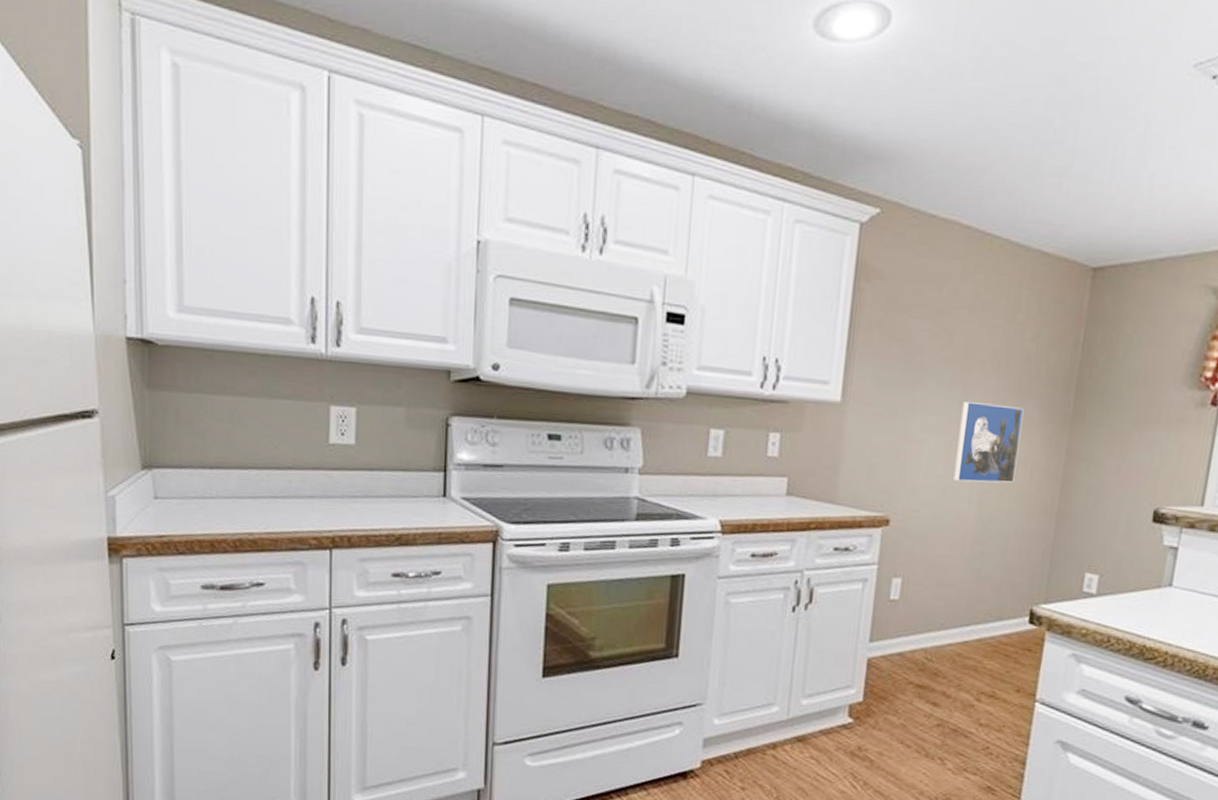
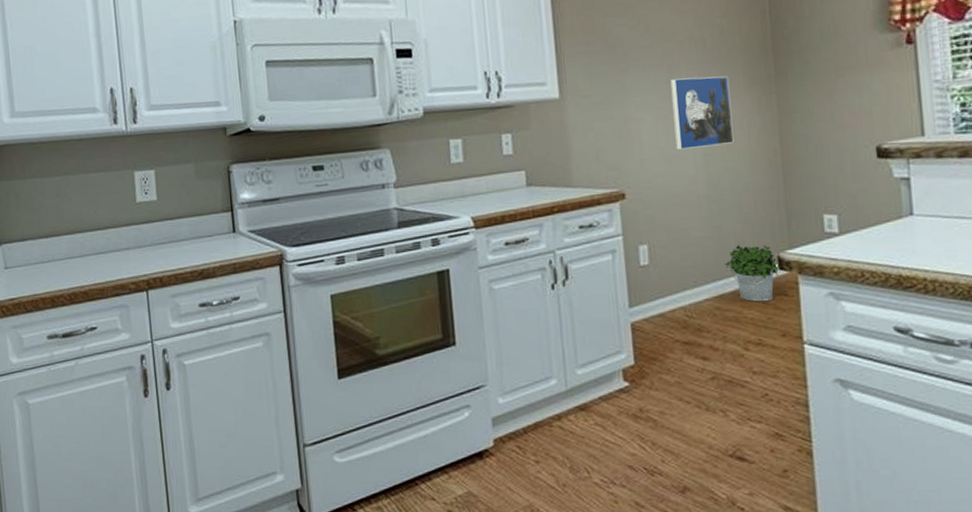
potted plant: none [976,592,1030,655] -> present [725,245,779,302]

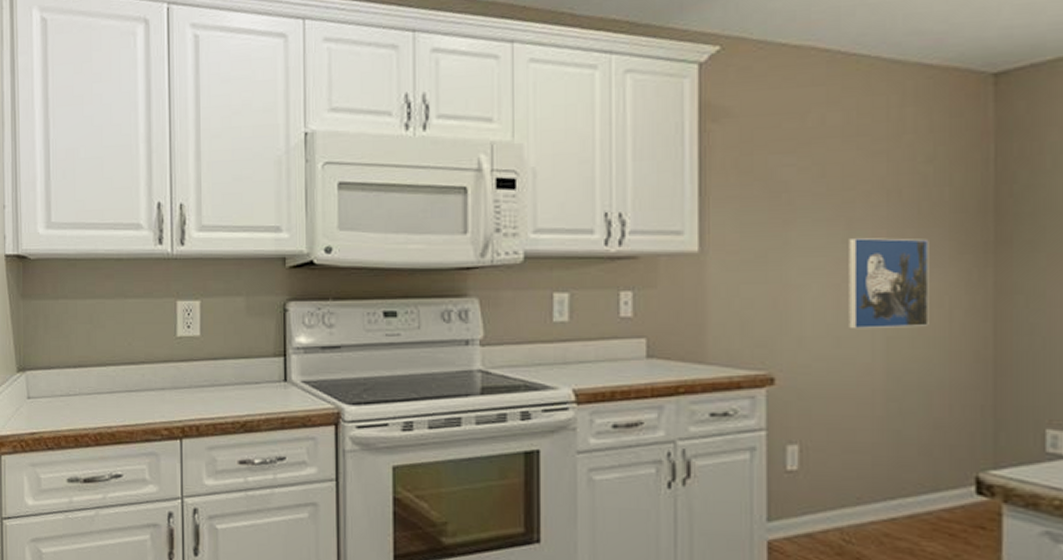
potted plant: present [725,245,779,302] -> none [902,457,976,534]

